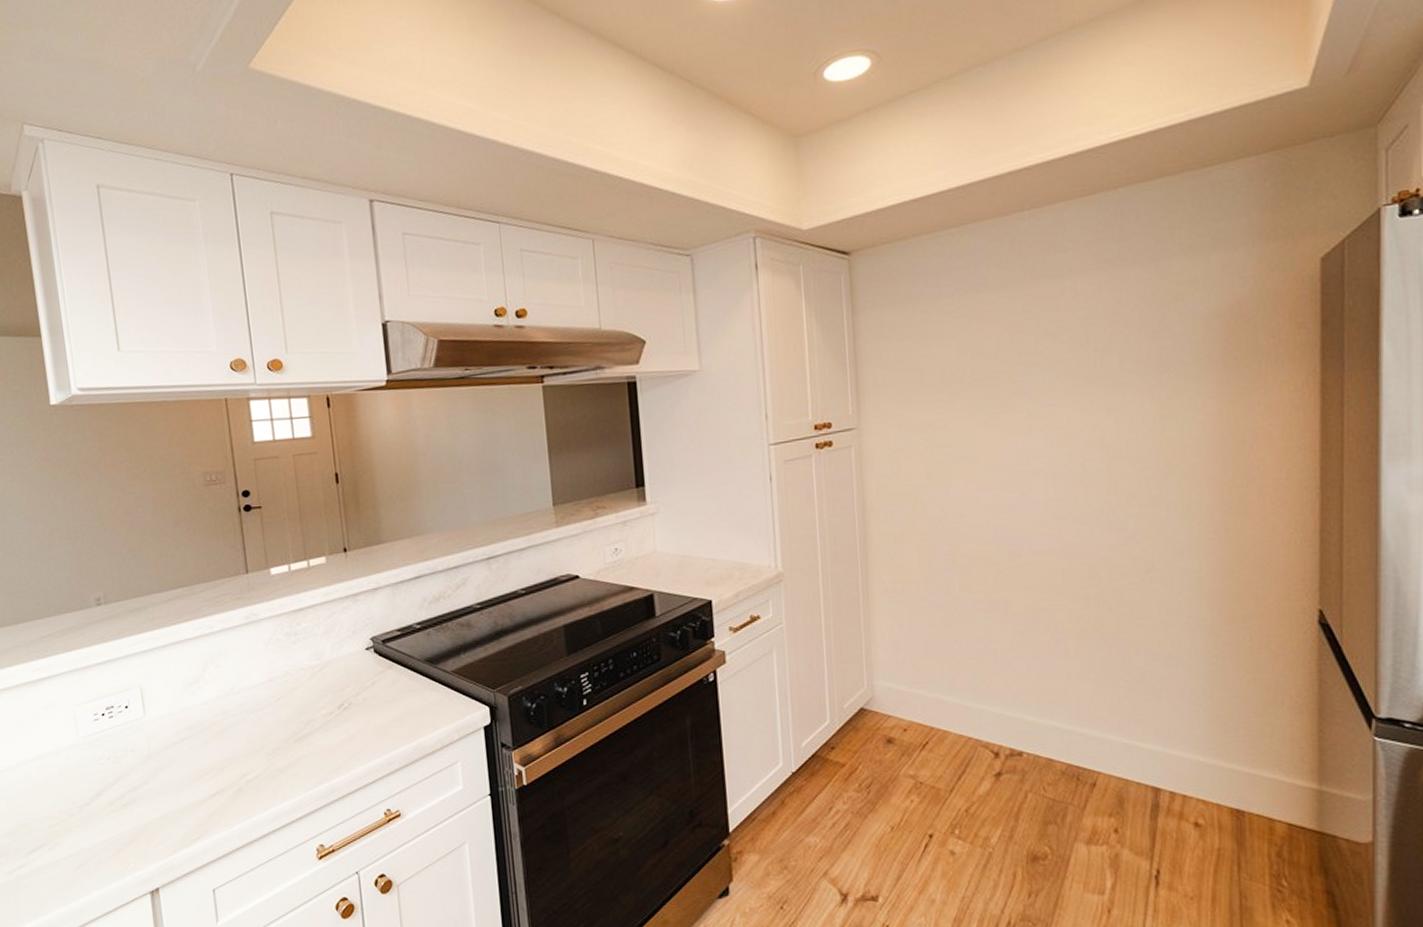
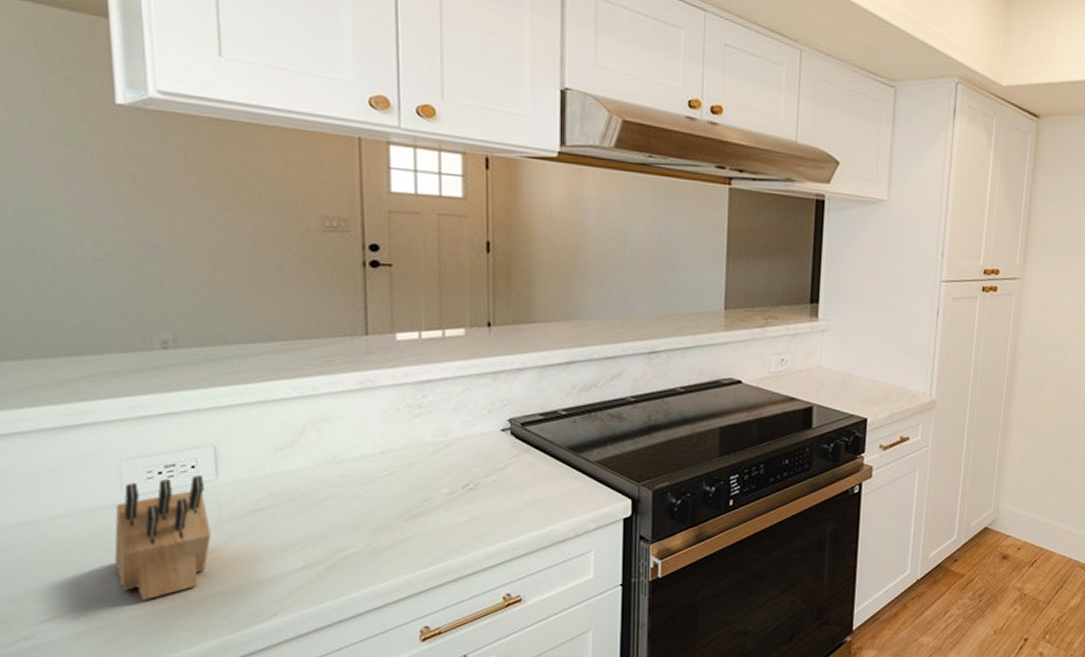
knife block: none [74,713,145,830] -> present [114,474,211,601]

